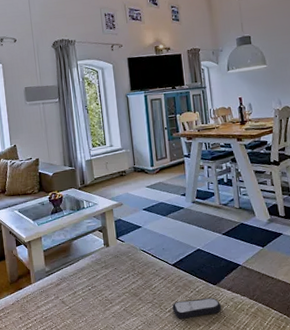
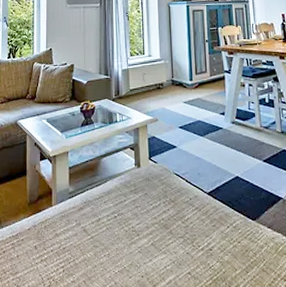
remote control: present [172,297,222,319] -> none [206,235,261,260]

